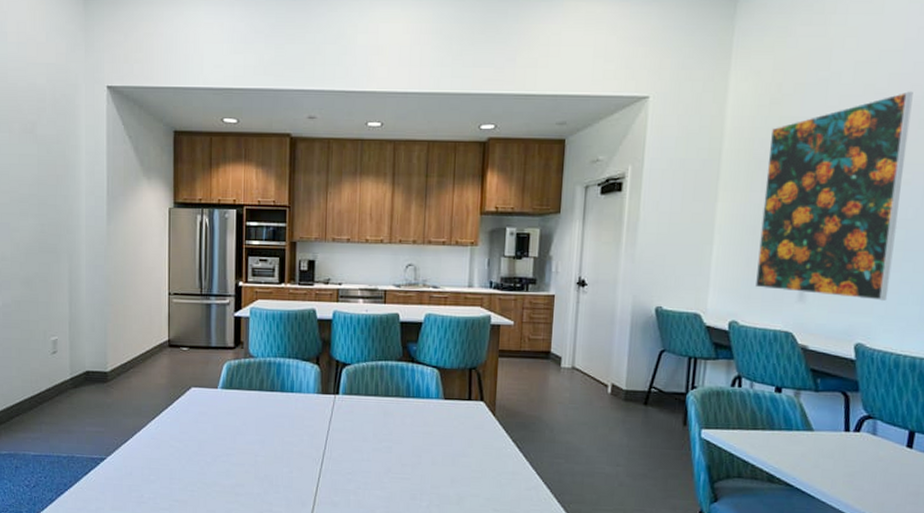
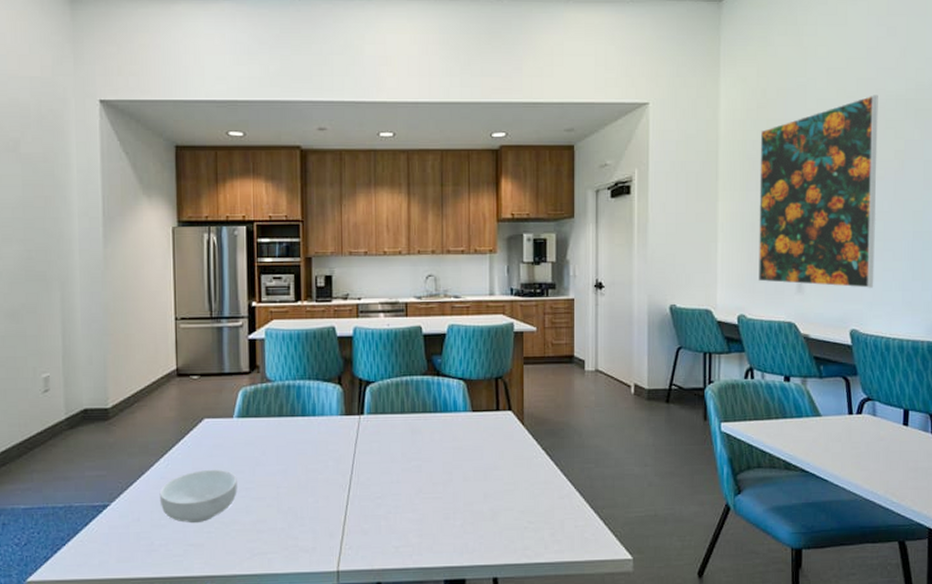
cereal bowl: none [149,434,219,482] -> present [159,469,237,524]

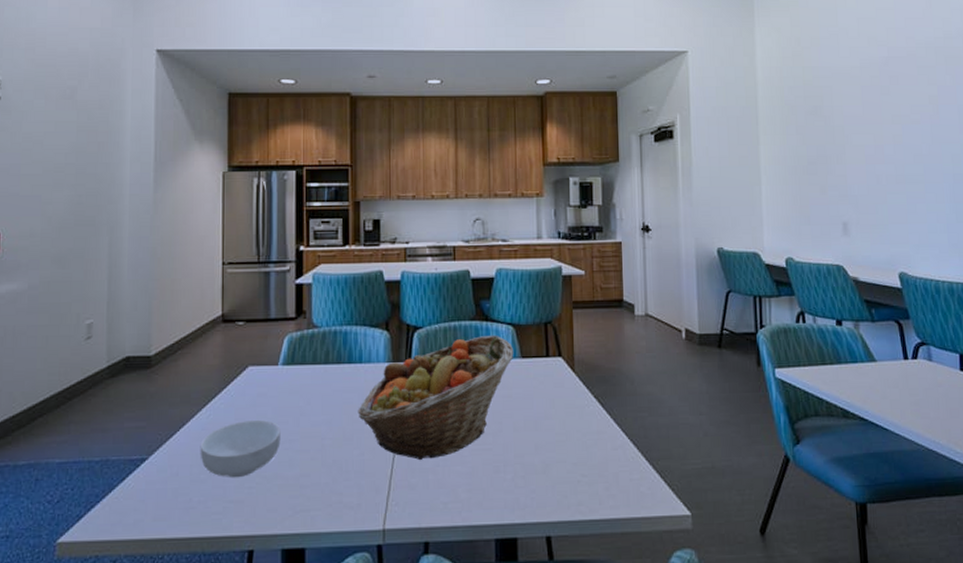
fruit basket: none [312,389,465,508] -> present [358,334,514,461]
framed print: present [759,95,878,288] -> none [797,43,919,231]

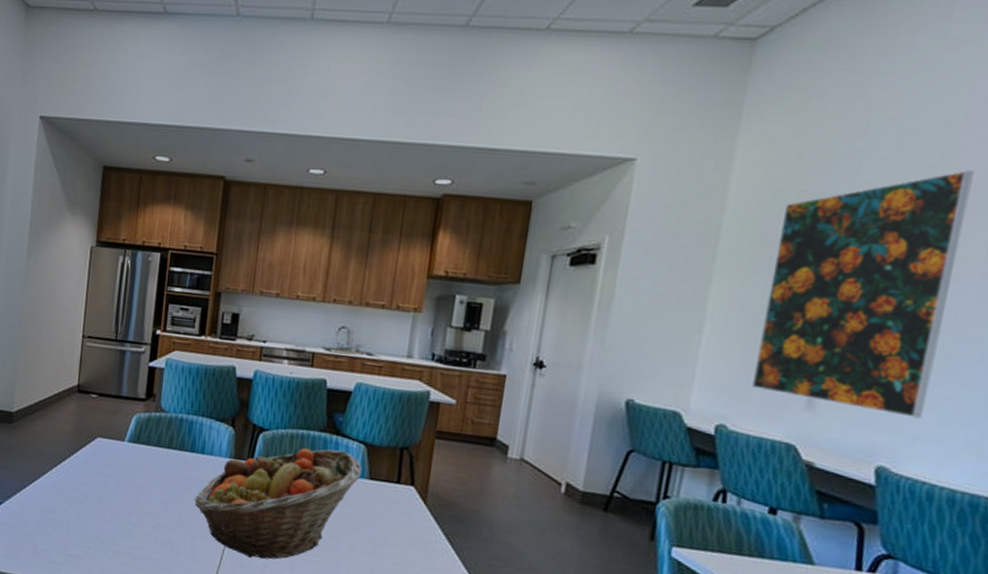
cereal bowl: present [200,419,281,478] -> none [47,486,121,537]
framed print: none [797,43,919,231] -> present [752,170,974,419]

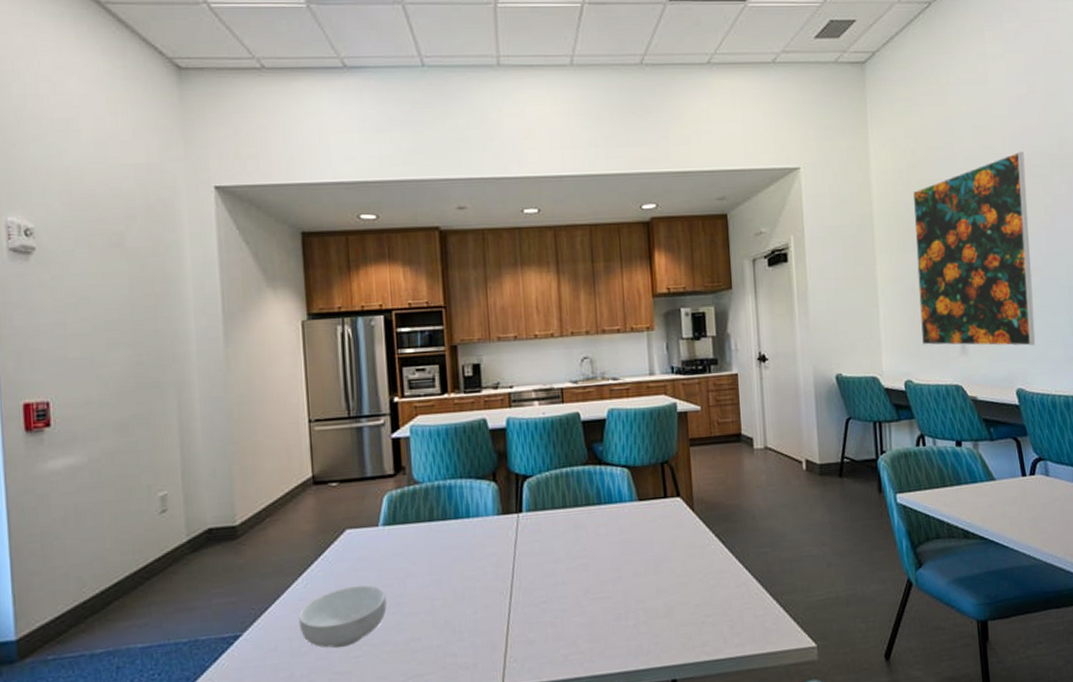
cereal bowl: none [47,486,121,537] -> present [298,585,387,649]
fruit basket: present [194,448,363,559] -> none [468,478,631,615]

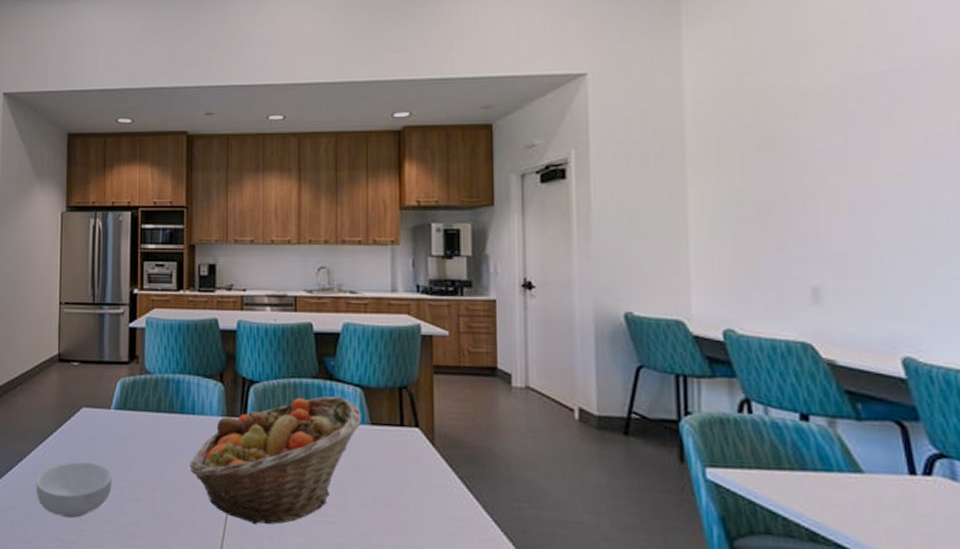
fruit basket: none [468,478,631,615] -> present [189,396,362,525]
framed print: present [912,151,1036,347] -> none [743,51,937,302]

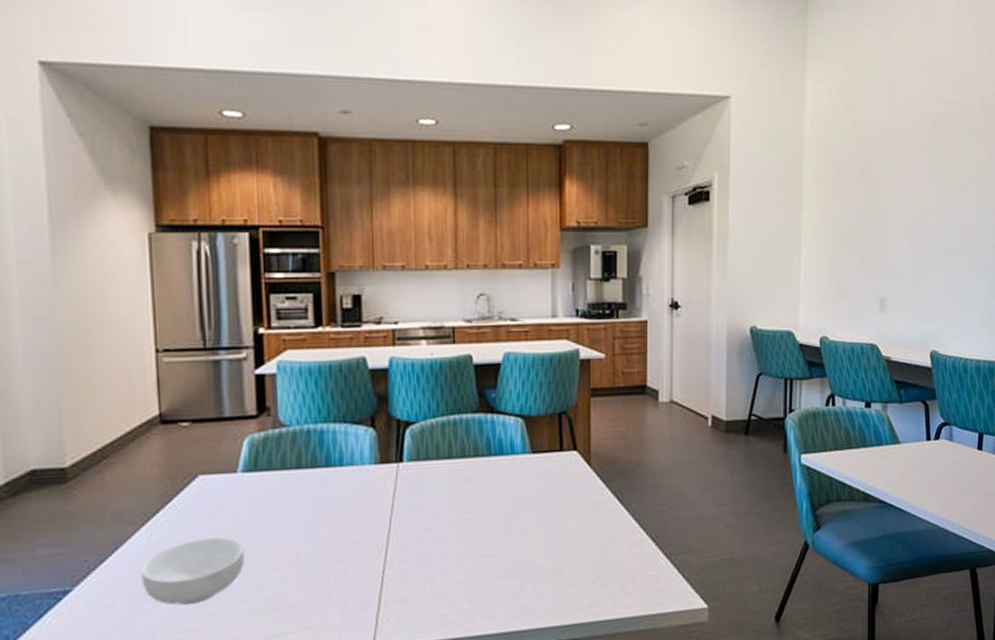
fruit basket: present [189,396,362,525] -> none [339,428,524,572]

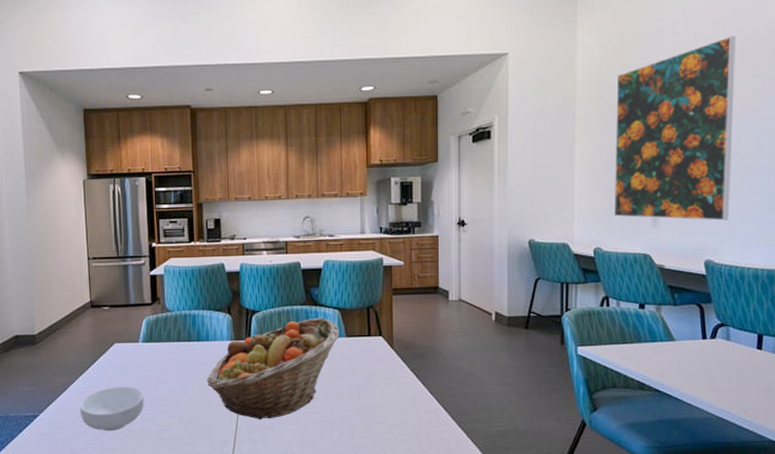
fruit basket: none [339,428,524,572] -> present [206,317,340,421]
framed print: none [842,98,964,307] -> present [615,35,736,221]

